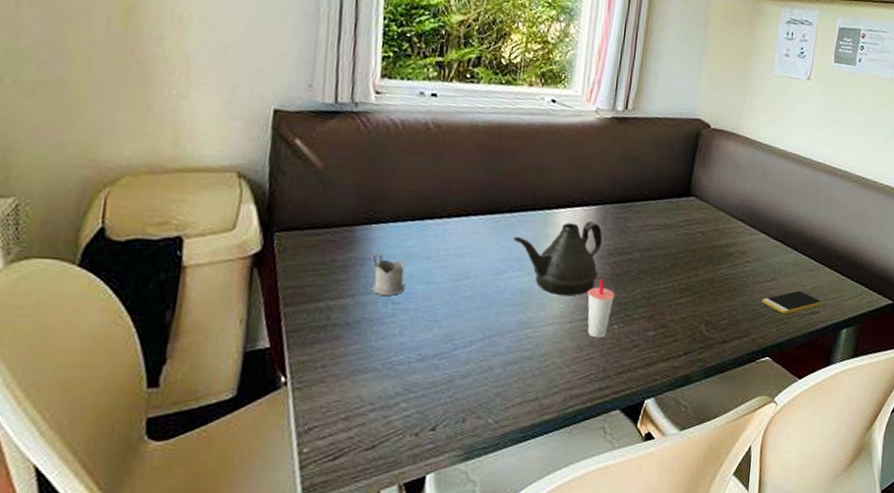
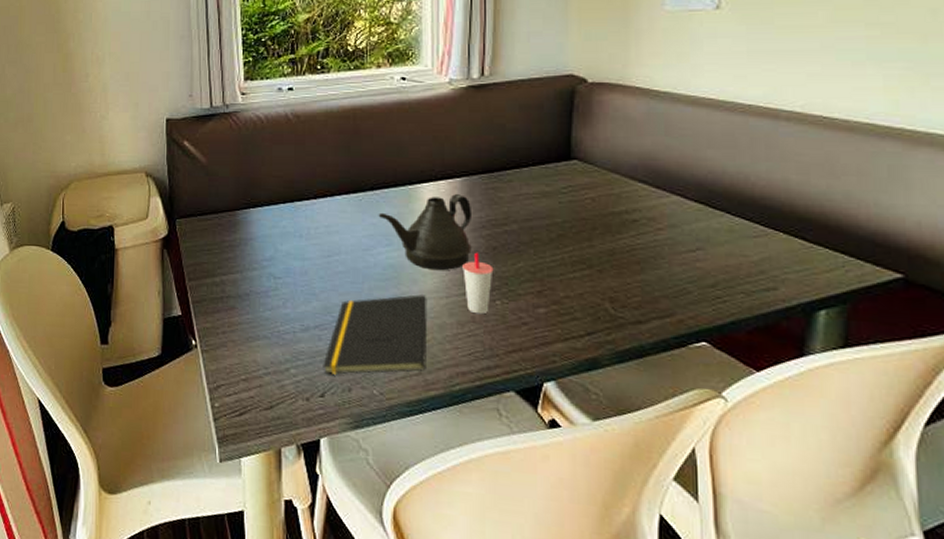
tea glass holder: present [371,252,406,296] -> none [253,233,284,271]
notepad: none [437,320,552,405] -> present [323,294,428,374]
smartphone: present [762,290,823,315] -> none [686,261,781,291]

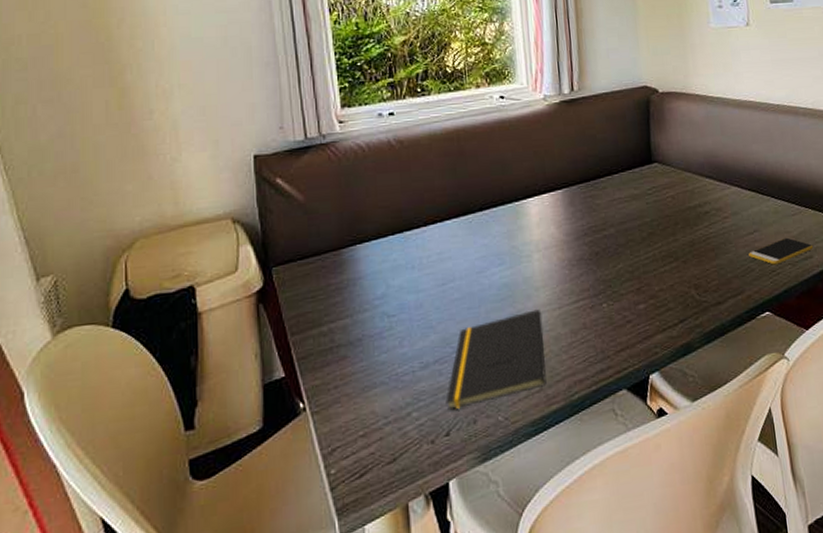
teapot: present [378,194,472,270] -> none [488,205,577,283]
cup: present [462,252,494,315] -> none [570,259,598,320]
smartphone: none [686,261,781,291] -> present [748,237,814,265]

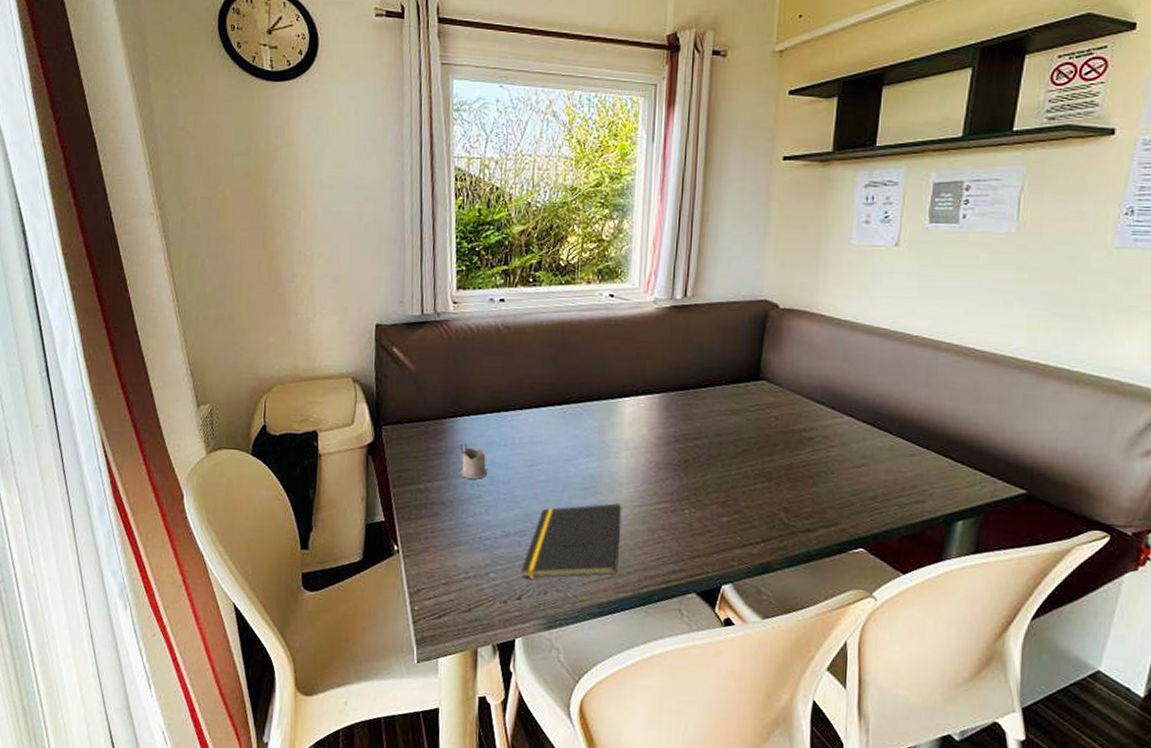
tea glass holder: none [361,270,397,311] -> present [458,442,488,479]
smartphone: present [748,237,814,265] -> none [851,477,929,503]

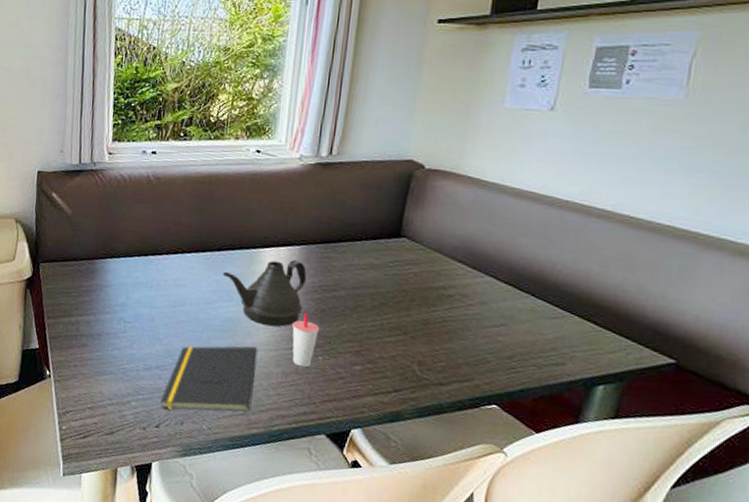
tea glass holder: present [458,442,488,479] -> none [108,281,134,316]
teapot: none [580,409,667,481] -> present [222,260,307,327]
cup: none [656,464,684,523] -> present [292,313,320,368]

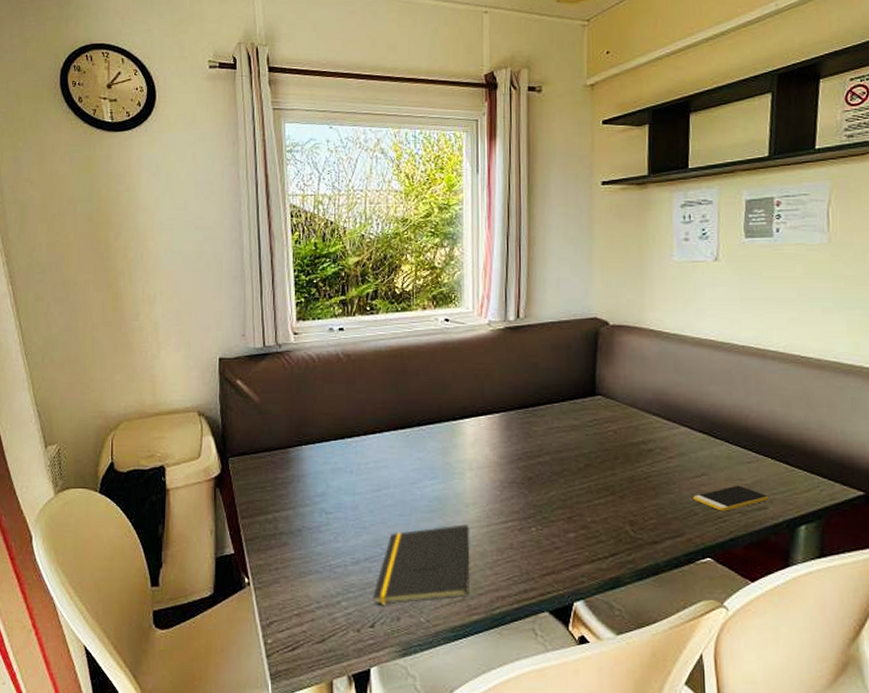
teapot: present [222,260,307,327] -> none [424,429,509,500]
cup: present [292,313,320,368] -> none [501,483,529,541]
smartphone: none [488,338,570,363] -> present [693,485,770,512]

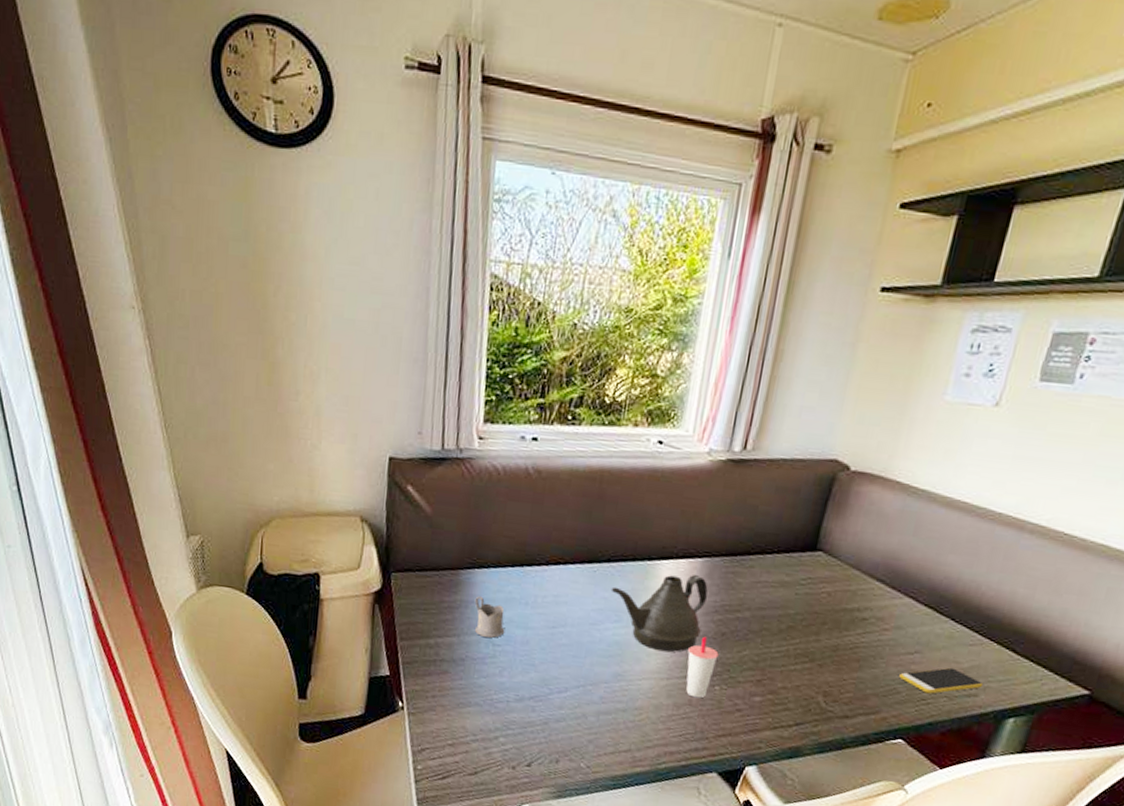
tea glass holder: none [305,470,335,507] -> present [474,596,505,638]
notepad: present [373,524,470,605] -> none [533,674,648,749]
teapot: none [424,429,509,500] -> present [611,575,708,652]
cup: none [501,483,529,541] -> present [686,636,719,699]

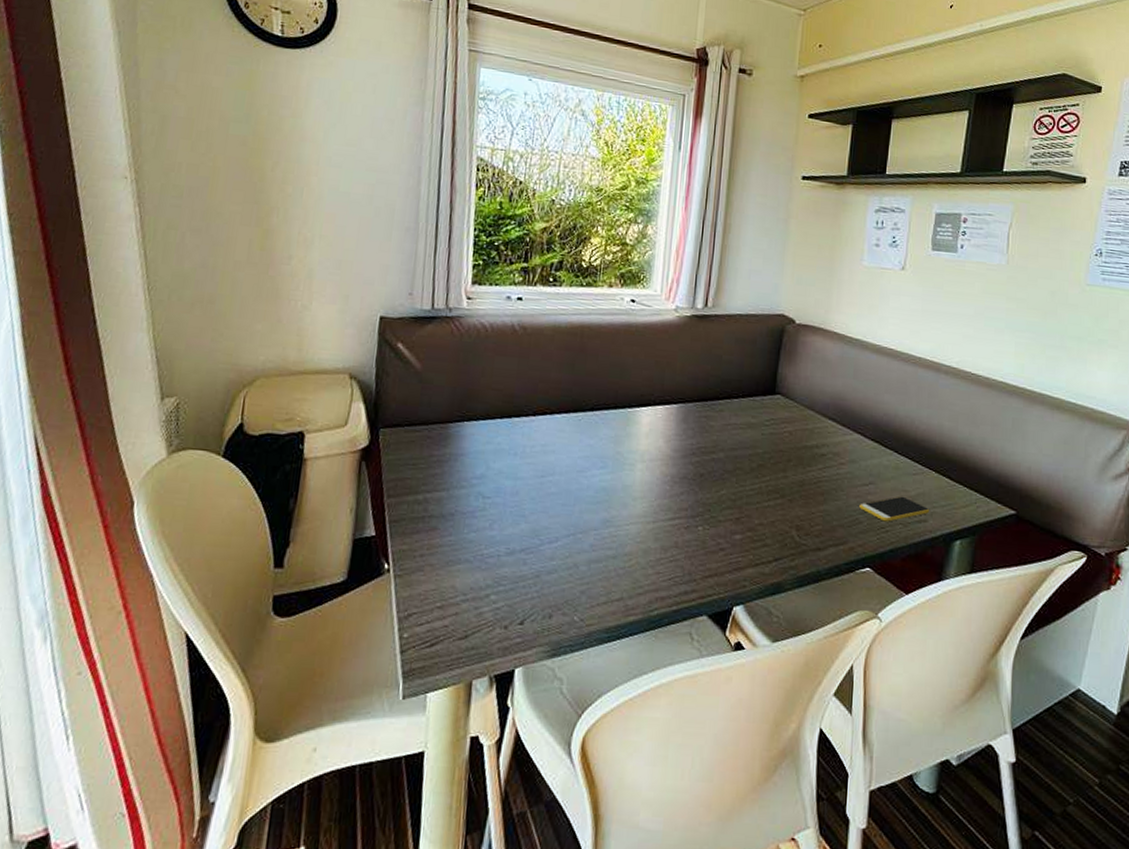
tea glass holder: present [474,596,505,638] -> none [464,448,495,490]
teapot: present [611,575,708,652] -> none [595,420,684,495]
cup: present [686,636,719,699] -> none [671,478,699,540]

